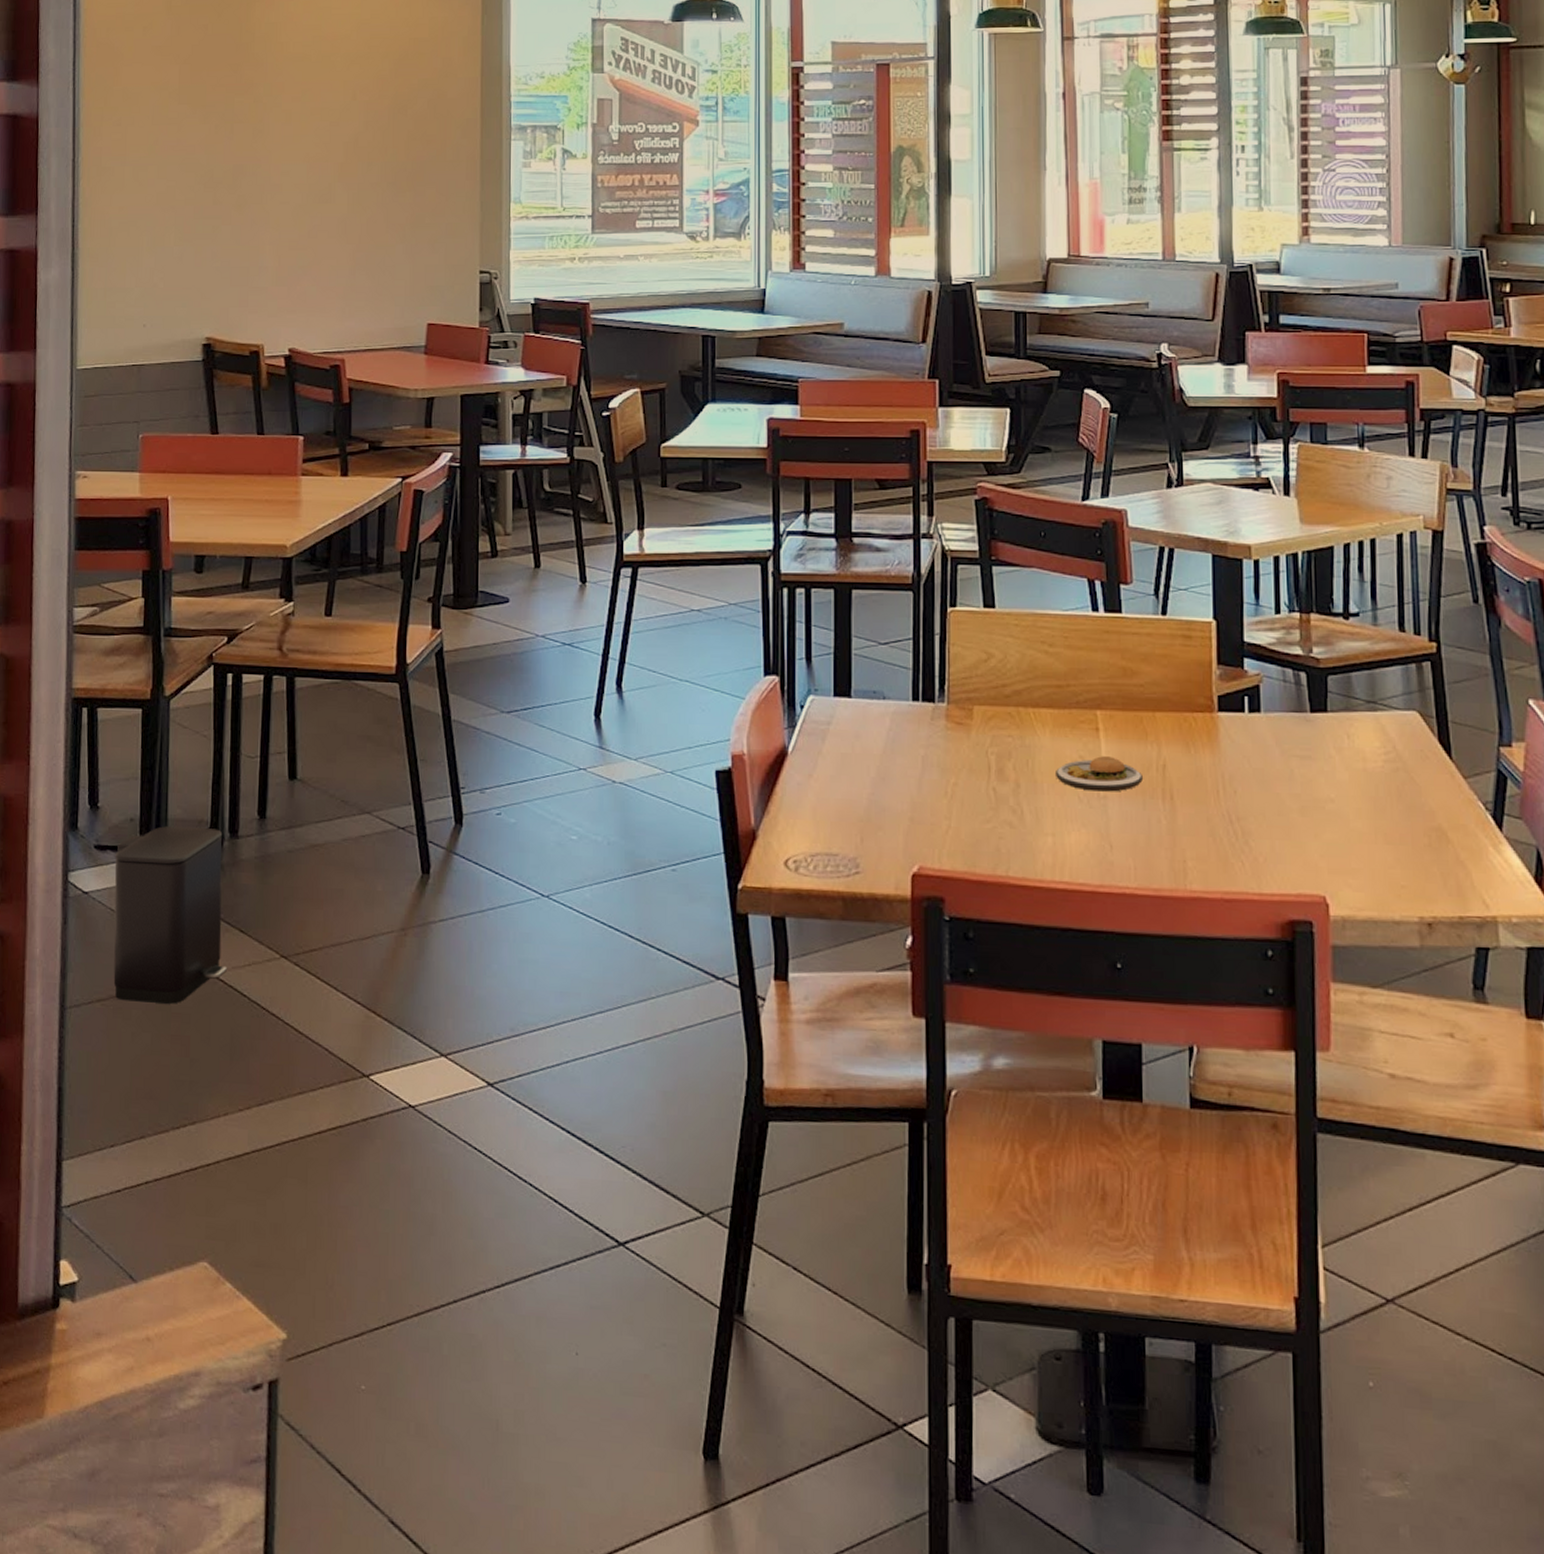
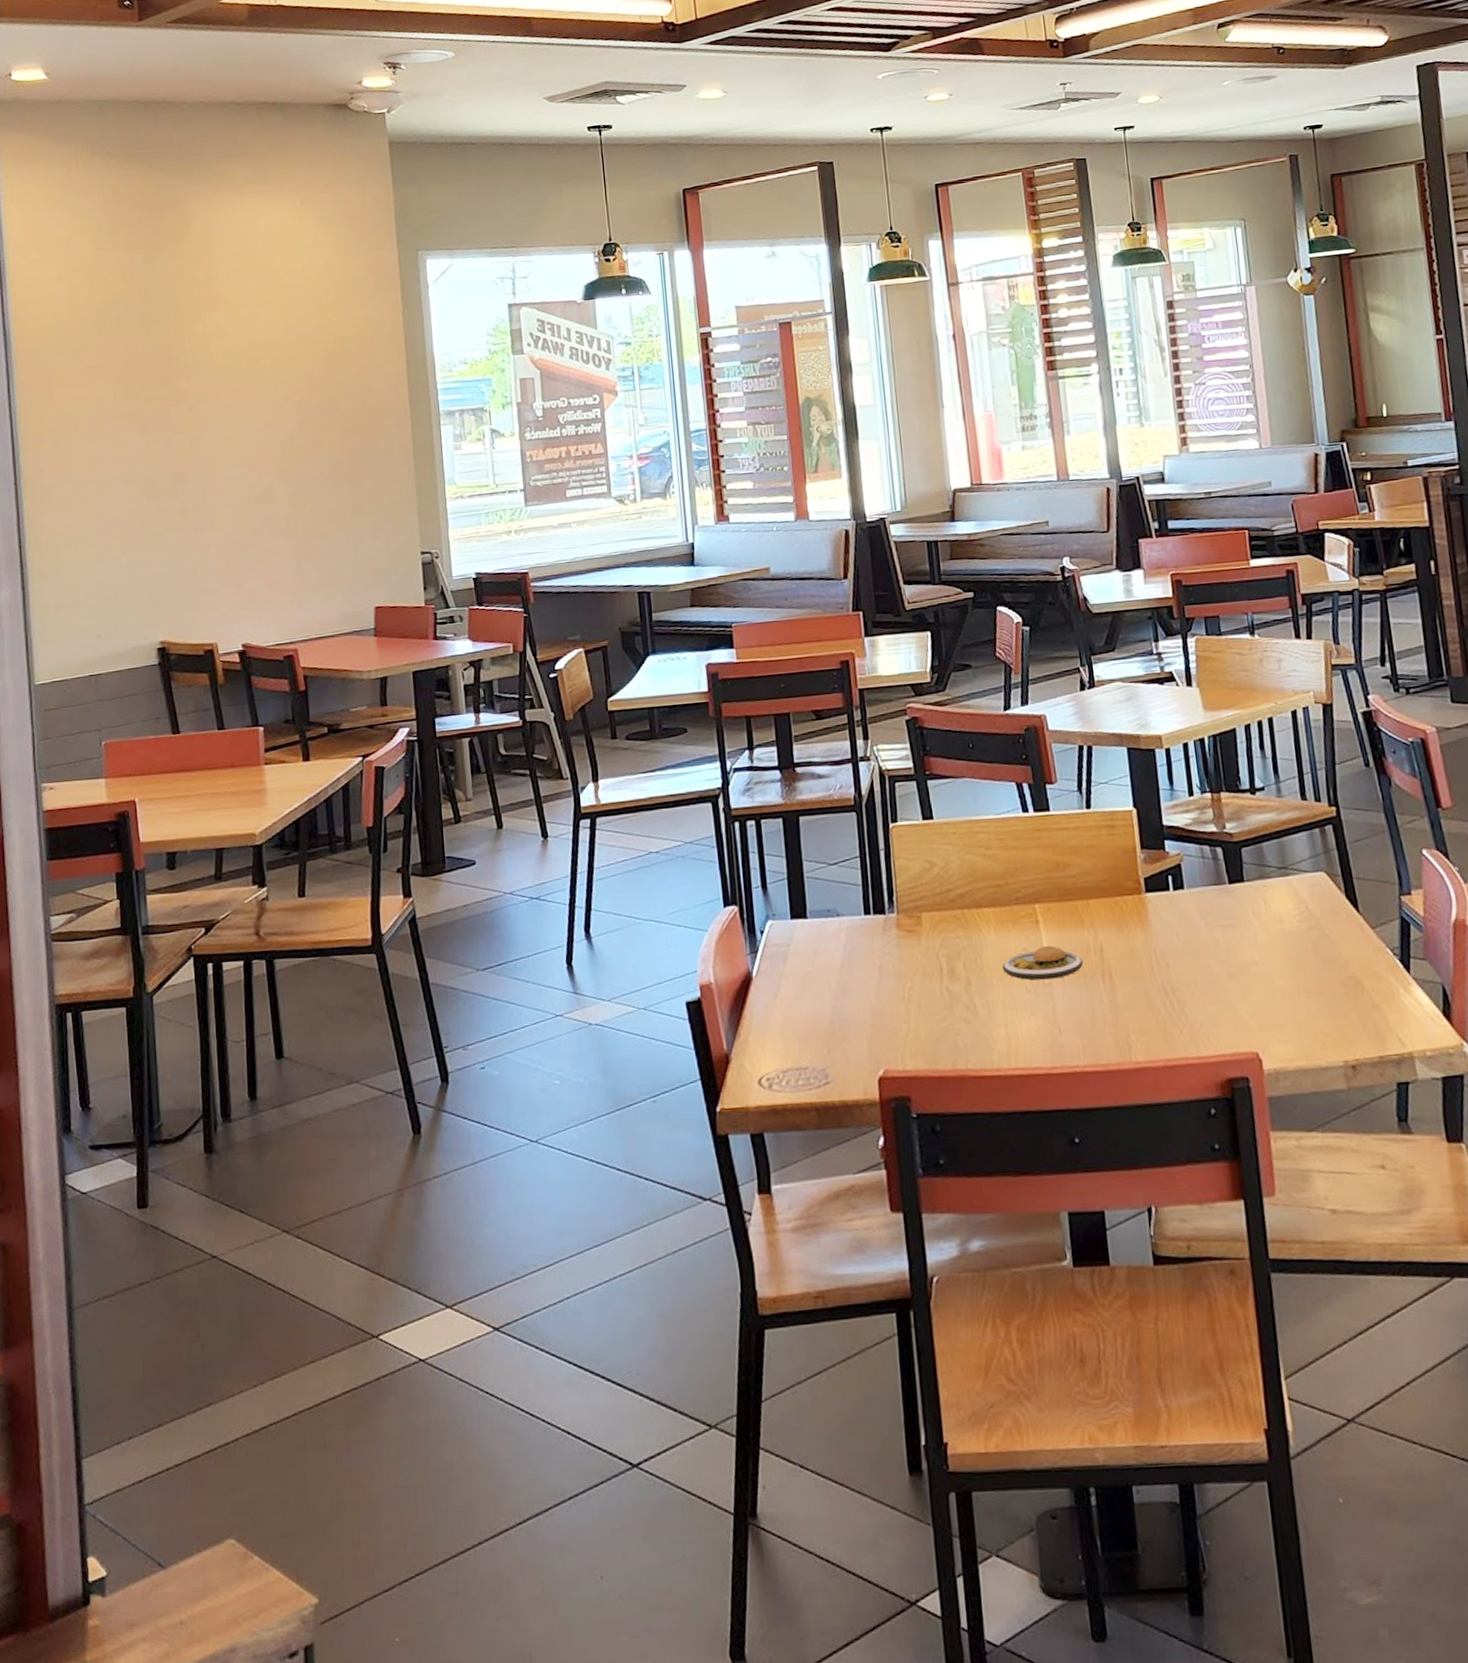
pedal bin: present [113,826,227,1004] -> none [110,1115,230,1294]

